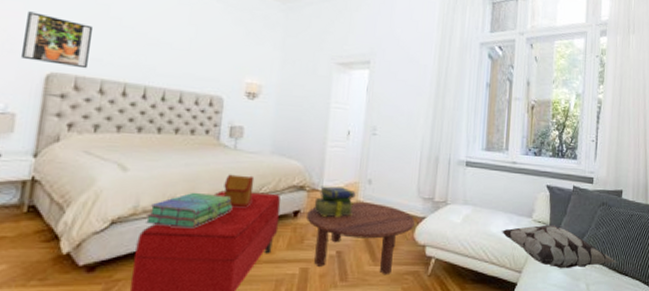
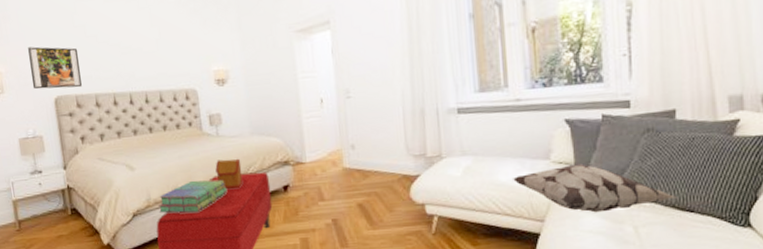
coffee table: present [307,202,415,275] -> none [296,167,409,238]
stack of books: present [314,186,356,217] -> none [301,156,341,188]

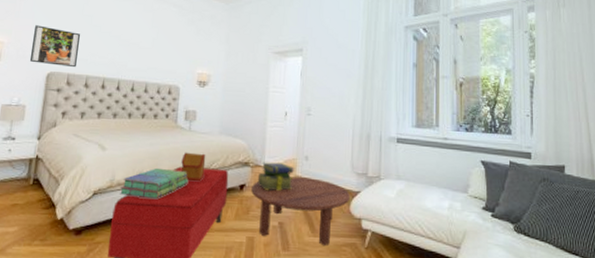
coffee table: none [296,167,409,238] -> present [251,177,350,246]
stack of books: none [301,156,341,188] -> present [257,162,294,191]
decorative pillow: present [513,164,677,213] -> none [437,200,566,246]

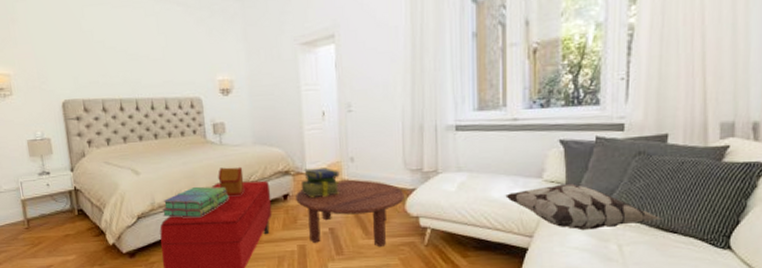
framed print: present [29,25,81,68] -> none [36,50,89,93]
decorative pillow: none [437,200,566,246] -> present [505,183,662,231]

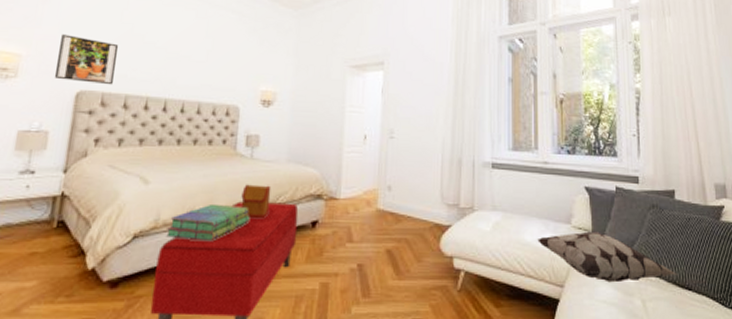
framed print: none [36,50,89,93] -> present [54,34,119,85]
coffee table: present [296,180,404,248] -> none [325,210,440,291]
stack of books: present [301,167,340,197] -> none [332,194,375,227]

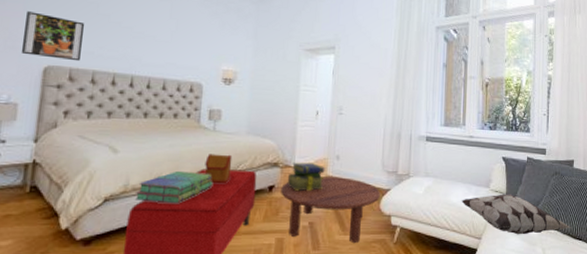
coffee table: none [325,210,440,291] -> present [281,177,380,244]
stack of books: none [332,194,375,227] -> present [287,162,325,191]

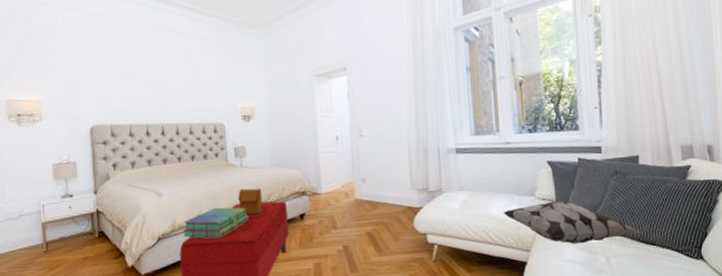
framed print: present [21,11,85,62] -> none [68,79,117,119]
coffee table: present [281,177,380,244] -> none [312,199,413,264]
stack of books: present [287,162,325,191] -> none [316,188,353,216]

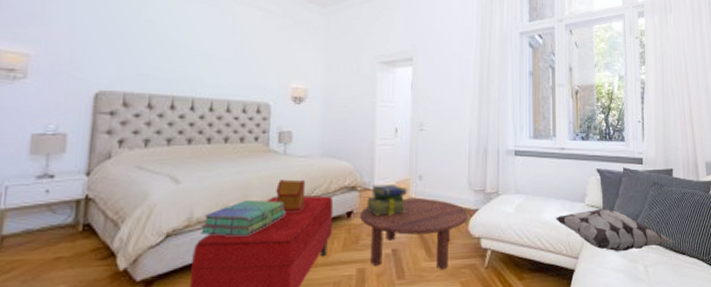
coffee table: none [312,199,413,264] -> present [360,198,468,271]
stack of books: none [316,188,353,216] -> present [366,185,407,215]

